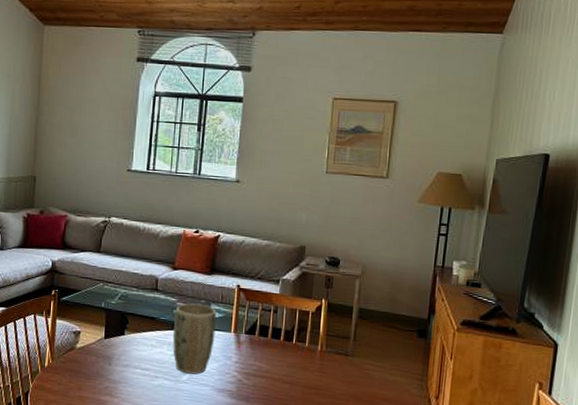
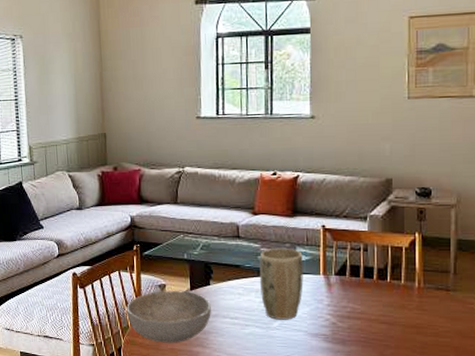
bowl: none [38,337,123,391] -> present [126,291,211,343]

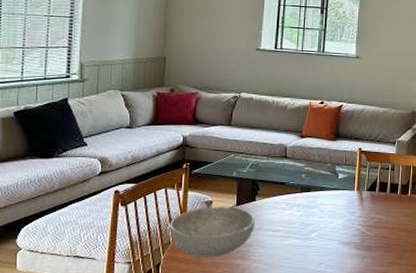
plant pot: present [259,247,304,320] -> none [301,167,341,231]

